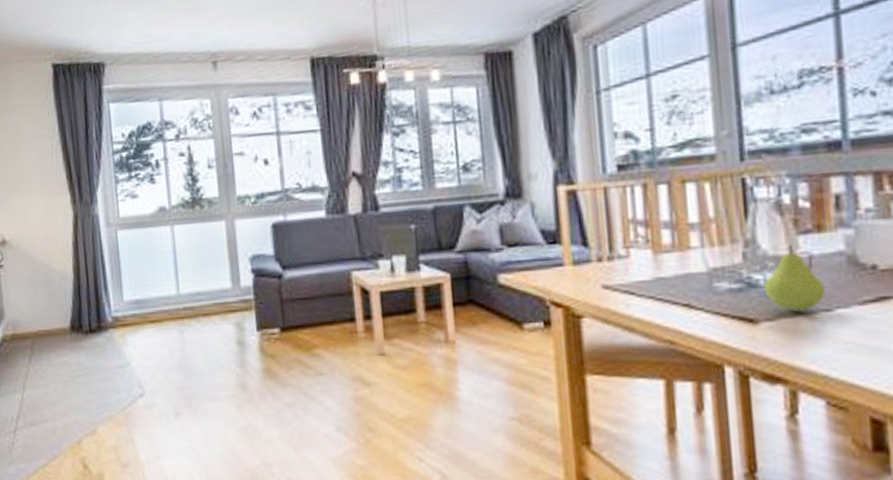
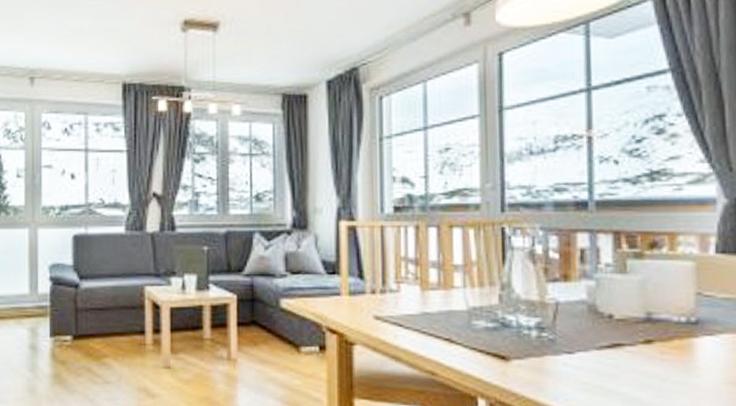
fruit: present [763,245,826,312] -> none [516,291,569,352]

